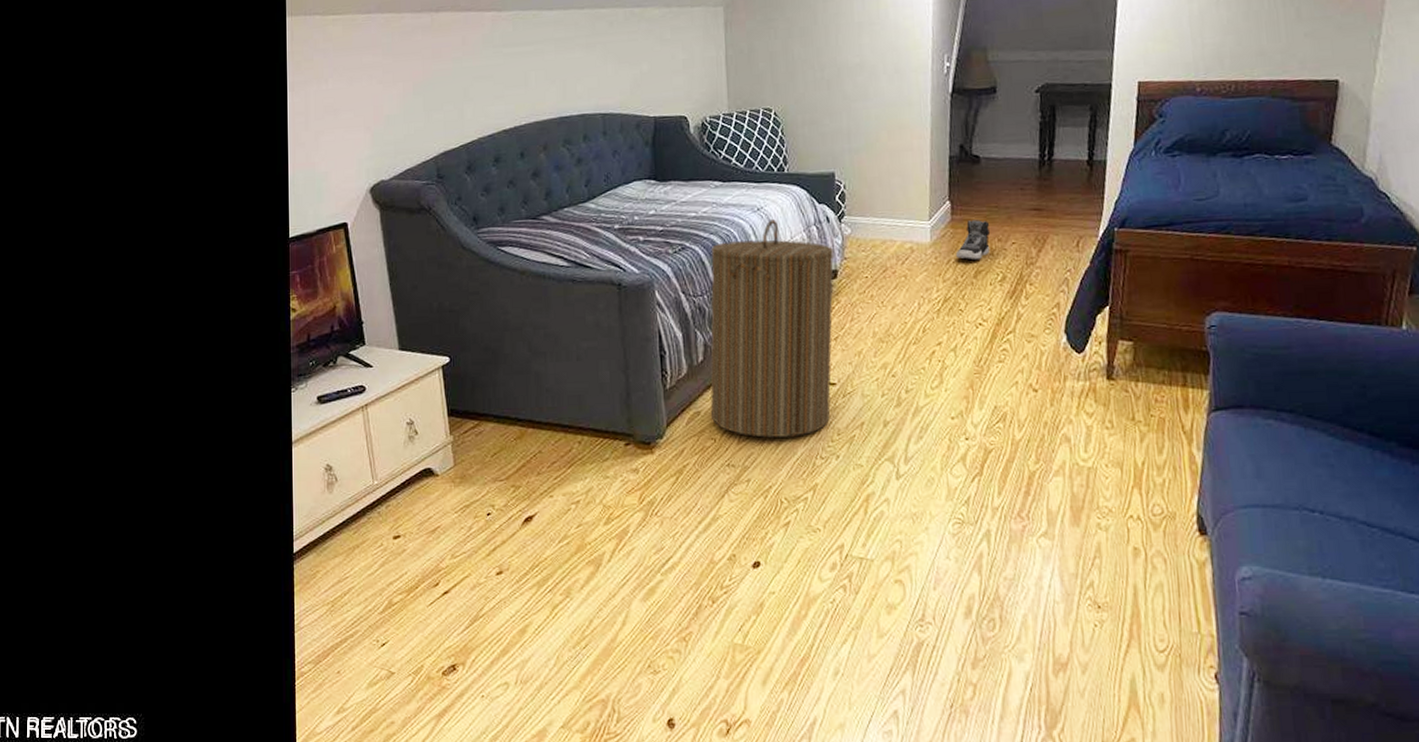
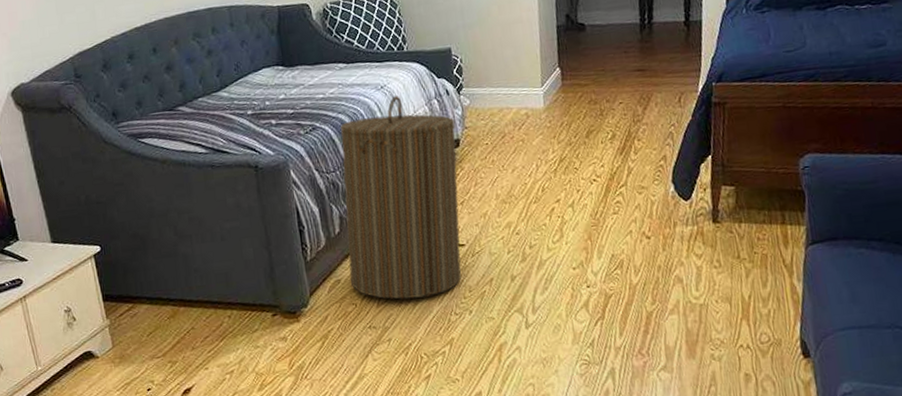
sneaker: present [955,220,991,260] -> none [568,83,600,121]

